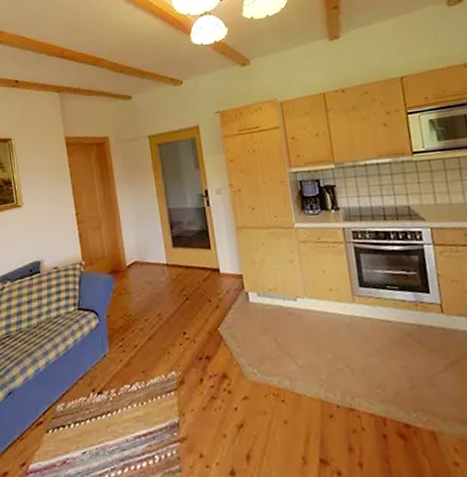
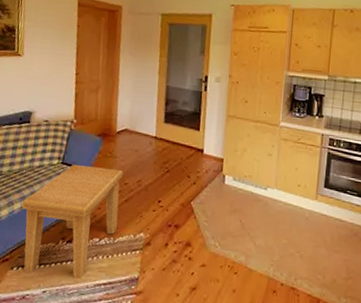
side table: none [45,305,146,433] -> present [21,165,124,279]

